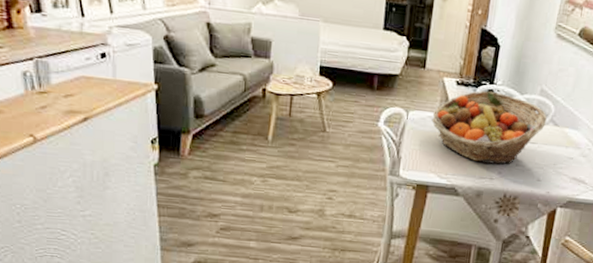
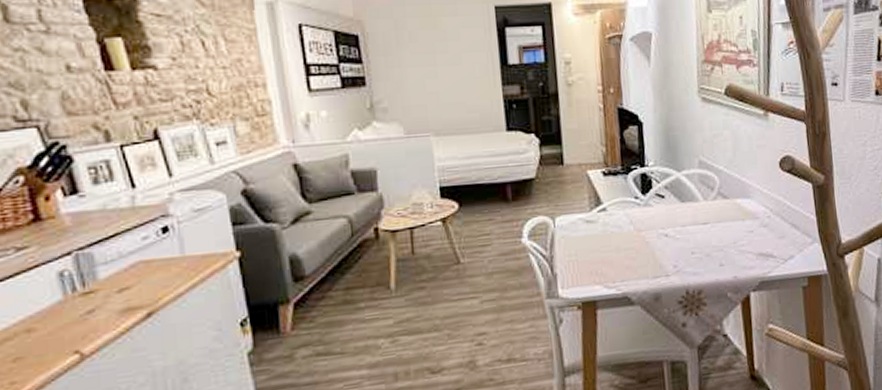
fruit basket: present [431,91,547,165] -> none [582,174,714,260]

